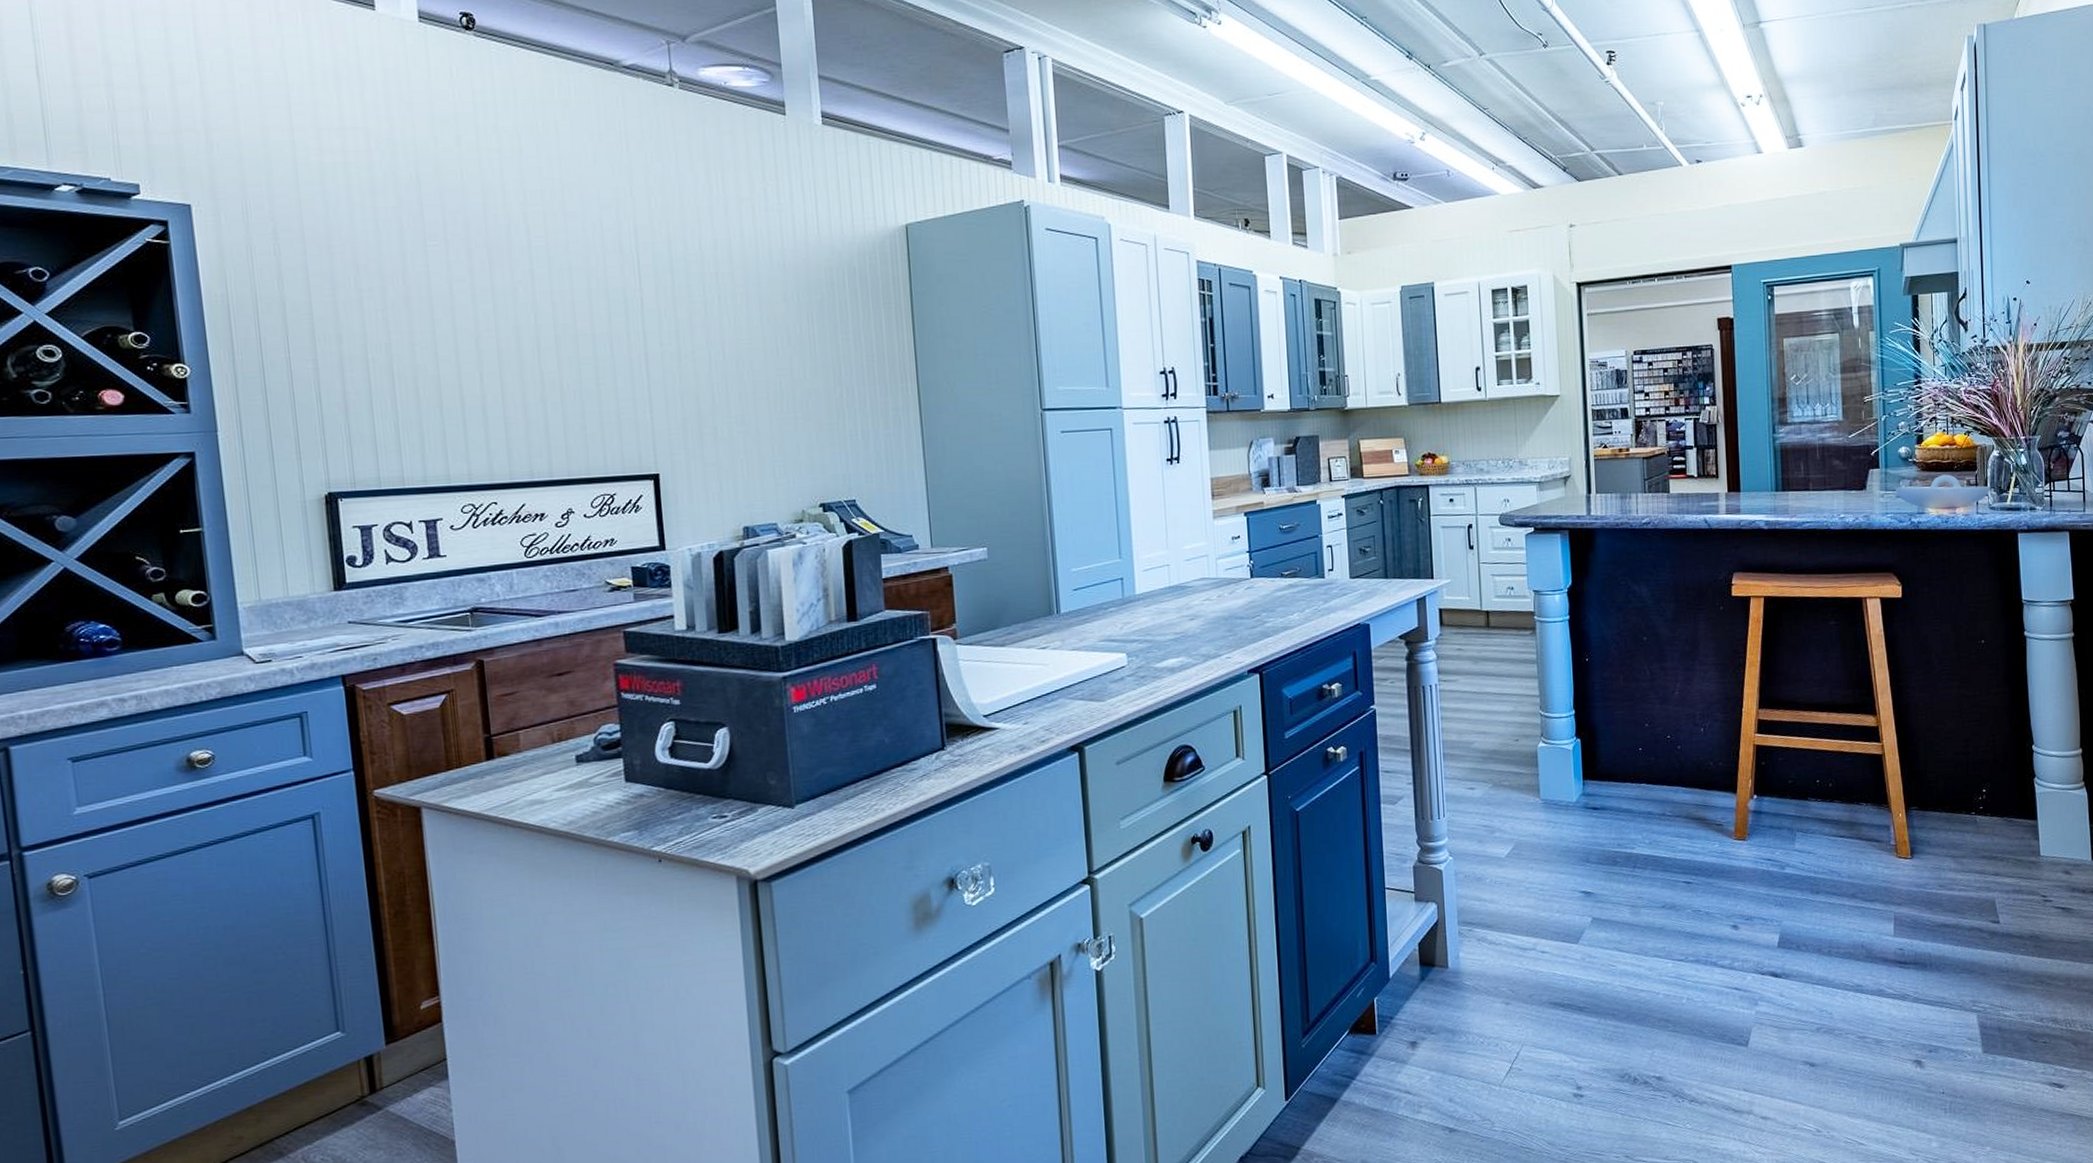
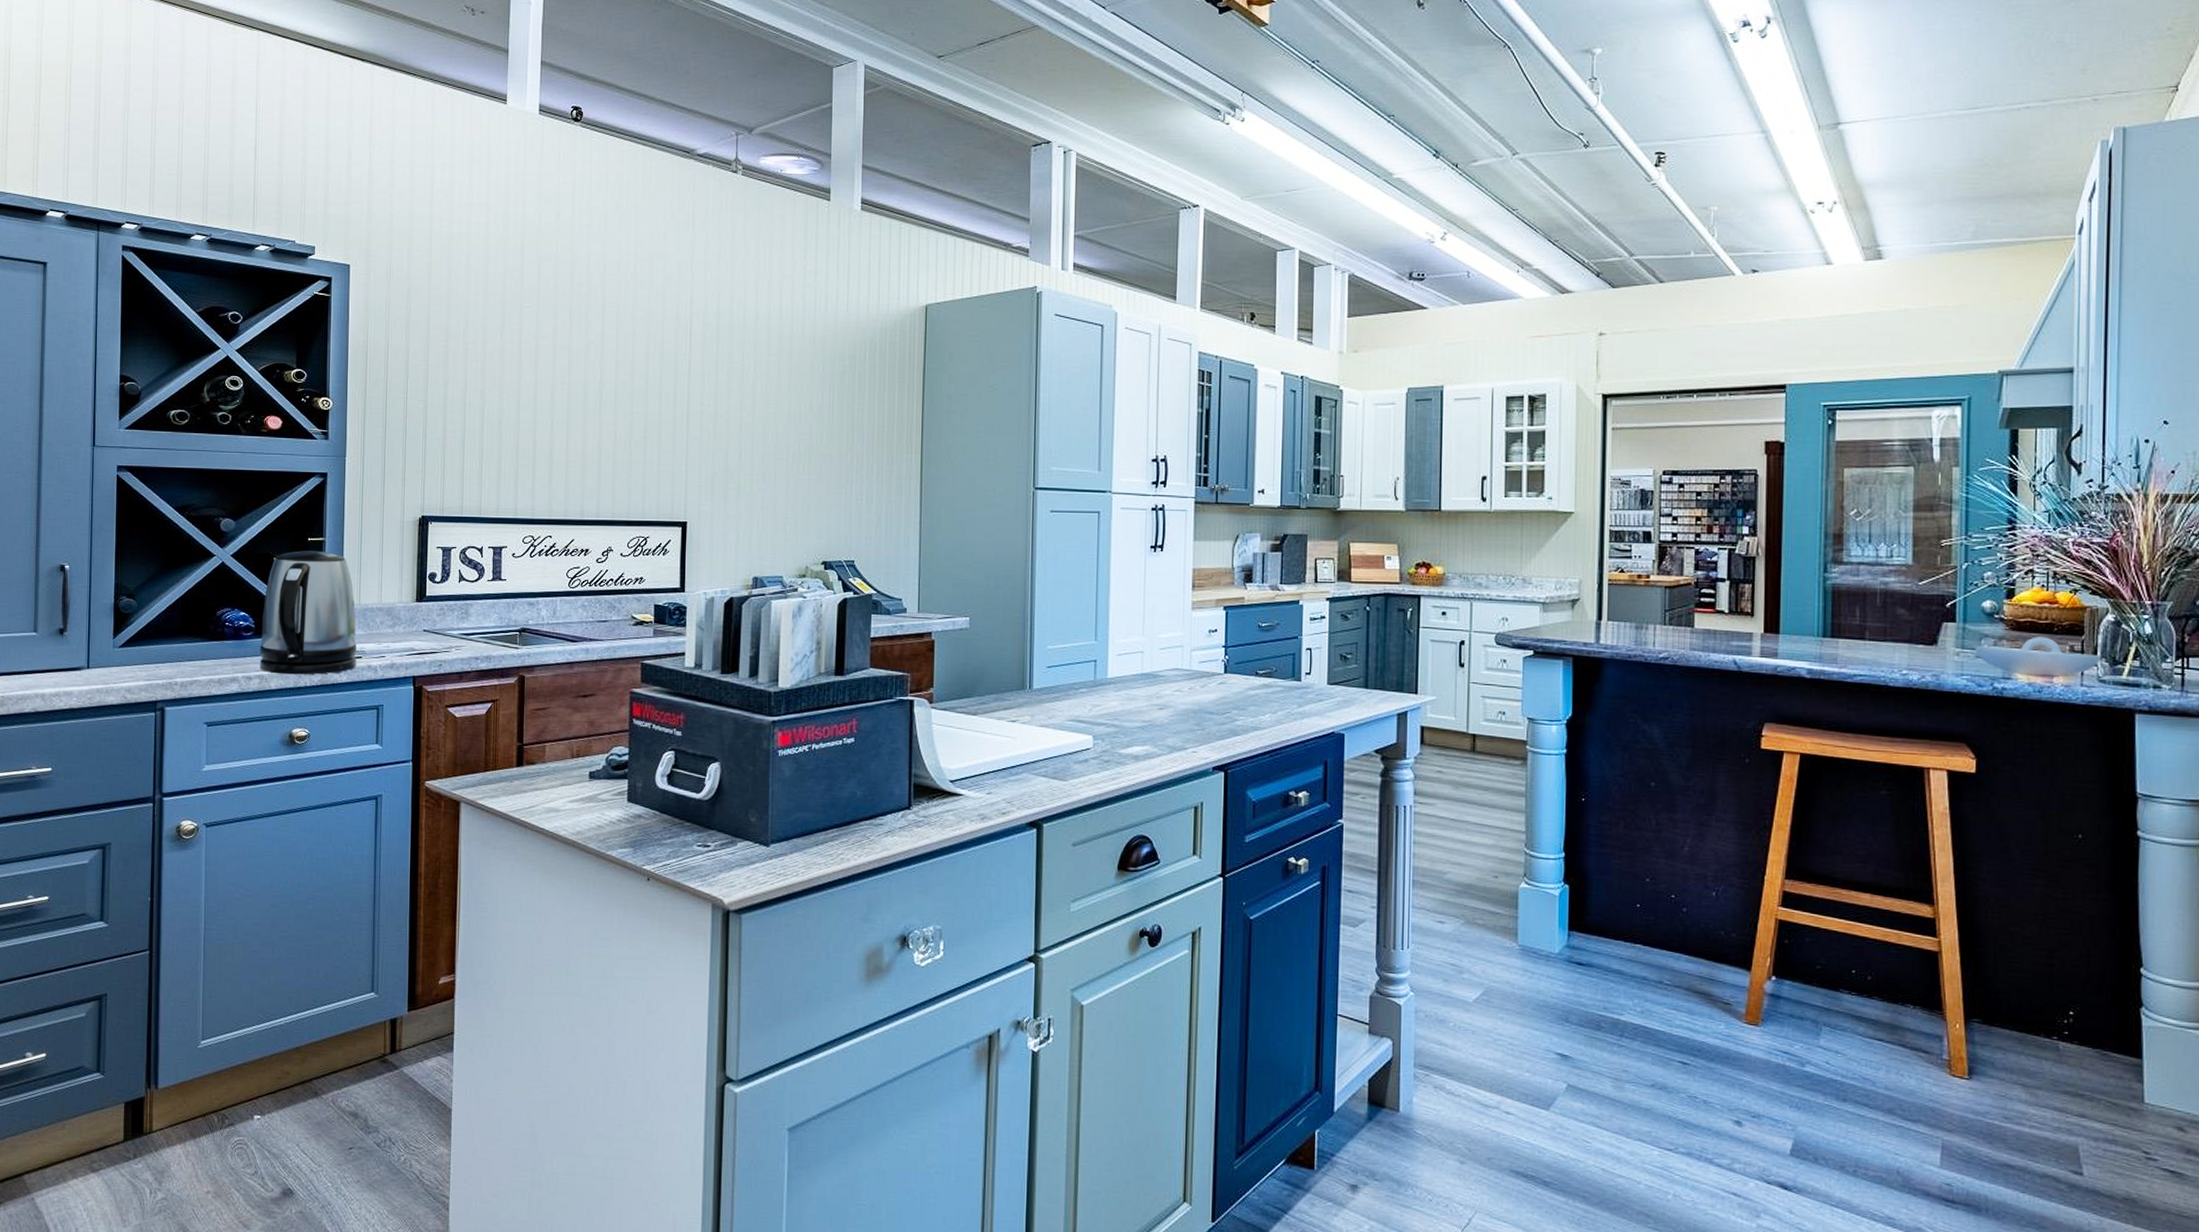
kettle: none [129,543,265,692] -> present [260,550,357,675]

